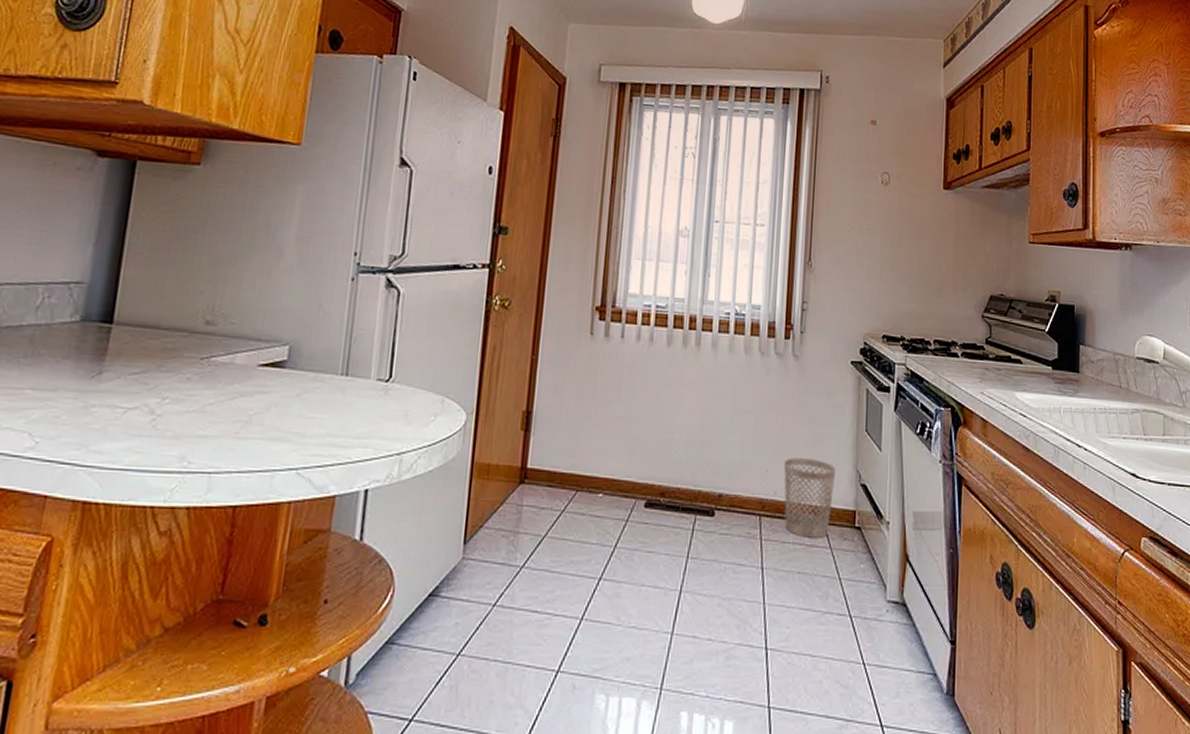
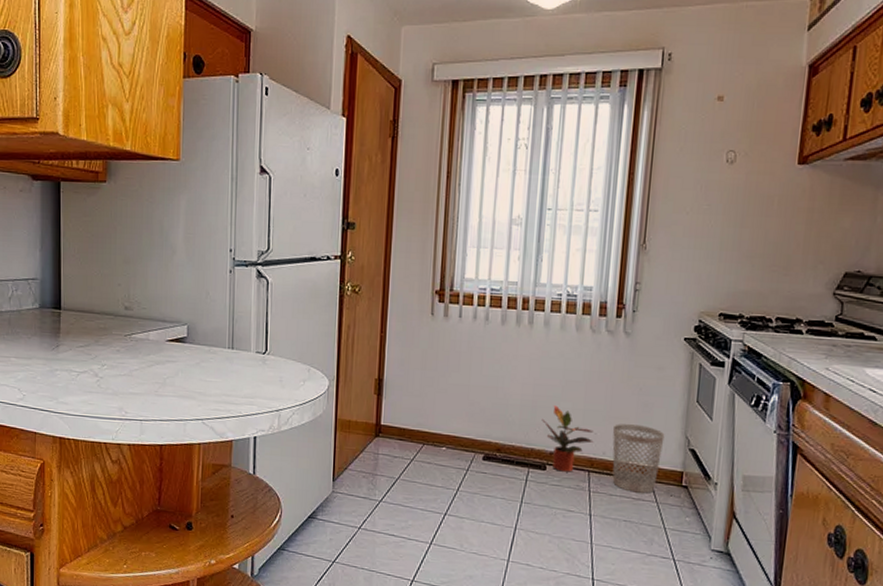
potted plant: none [710,439,764,518] -> present [542,405,594,472]

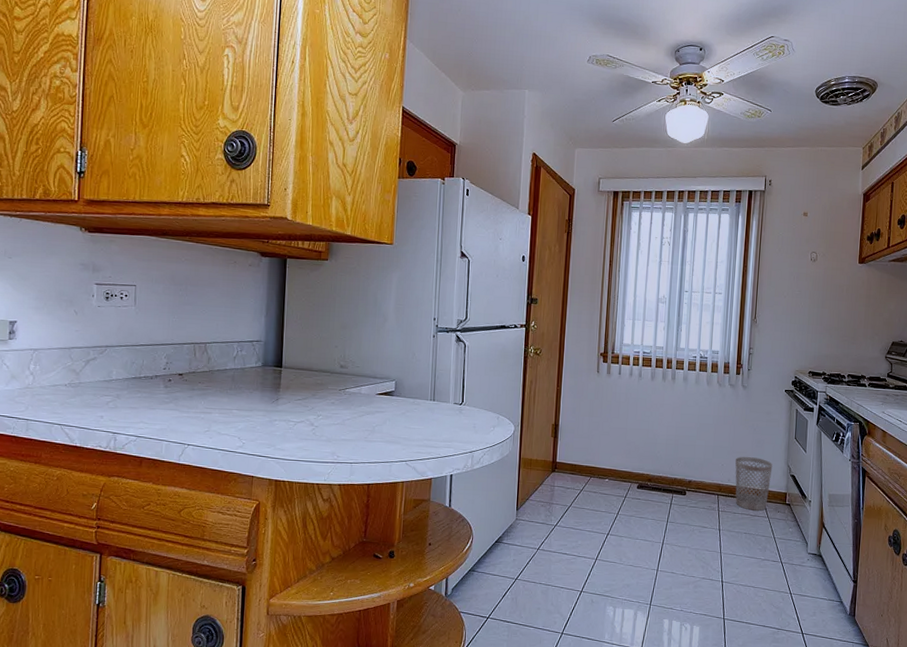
potted plant: present [542,405,594,472] -> none [682,443,721,496]

